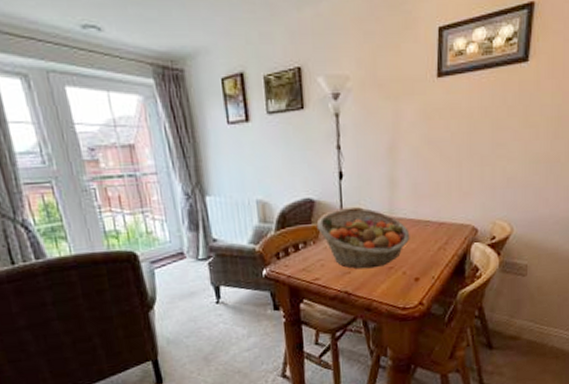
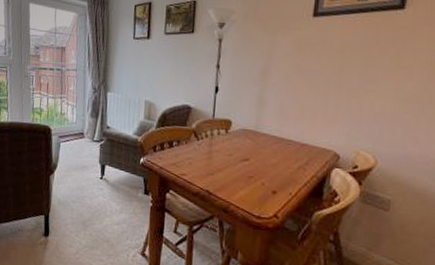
fruit basket: present [316,207,410,269] -> none [190,117,273,175]

